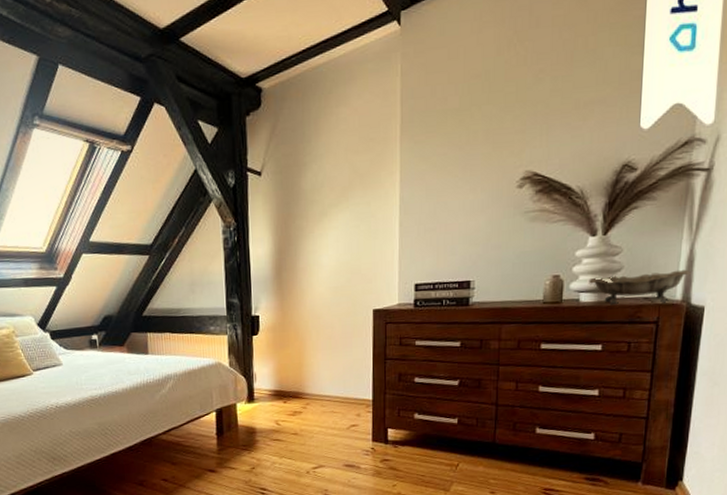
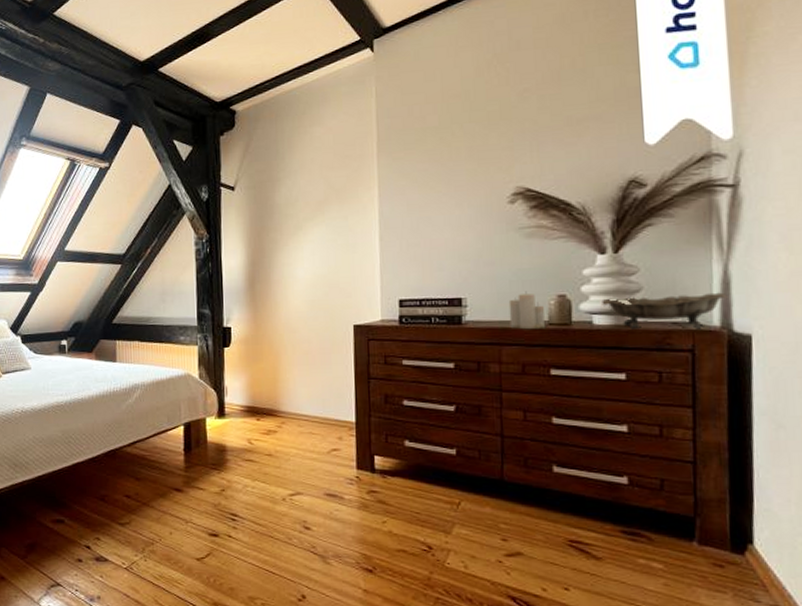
candle: none [510,272,541,309] -> present [508,291,546,330]

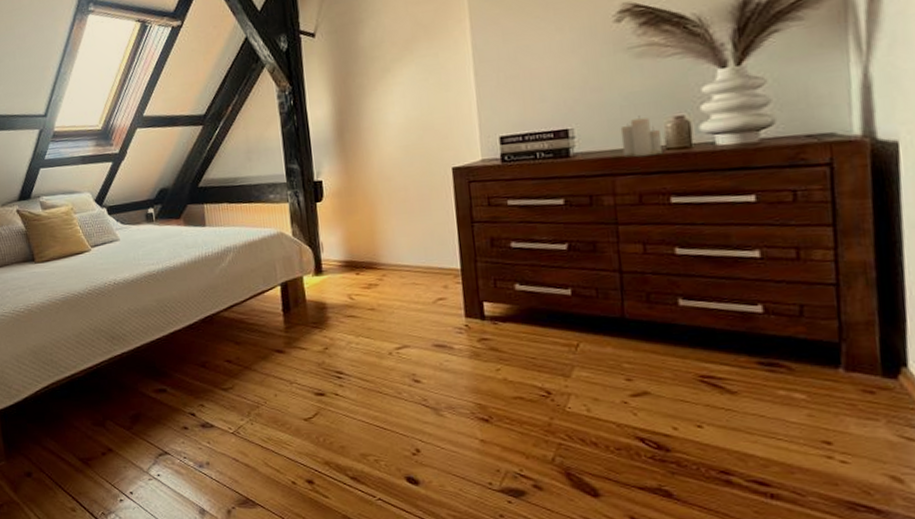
decorative bowl: present [602,292,728,330] -> none [725,97,870,147]

